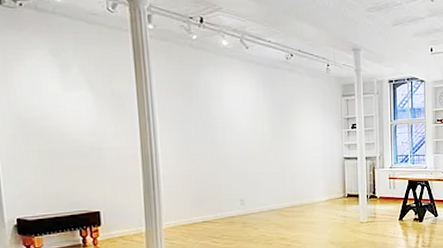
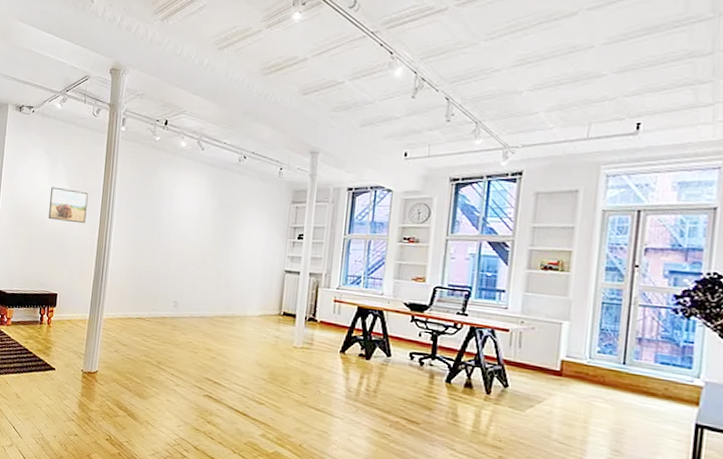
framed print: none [67,94,122,133] -> present [48,187,88,224]

